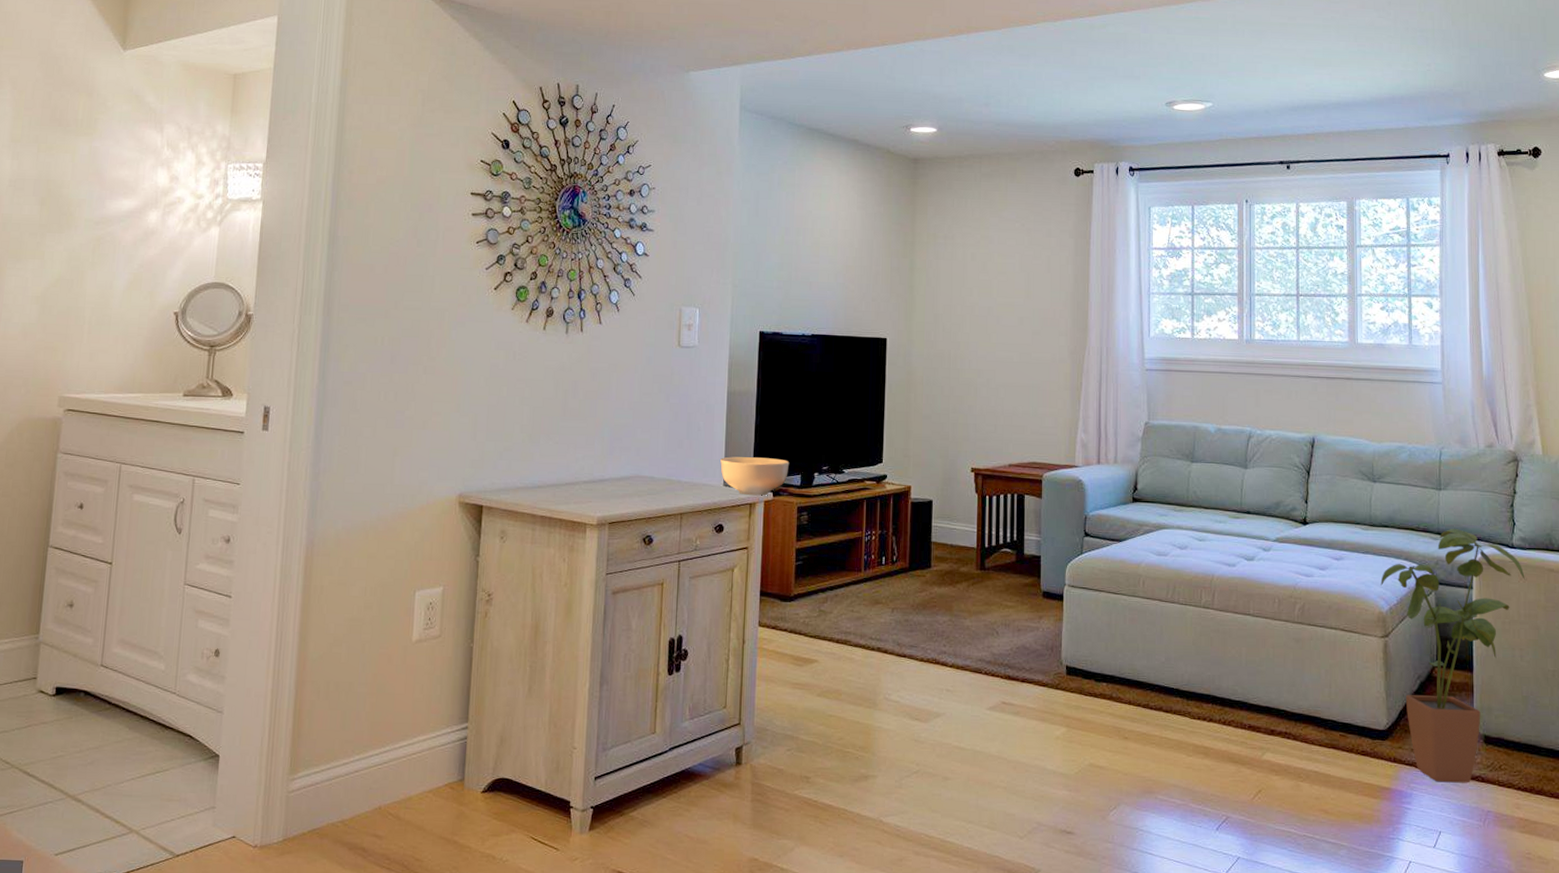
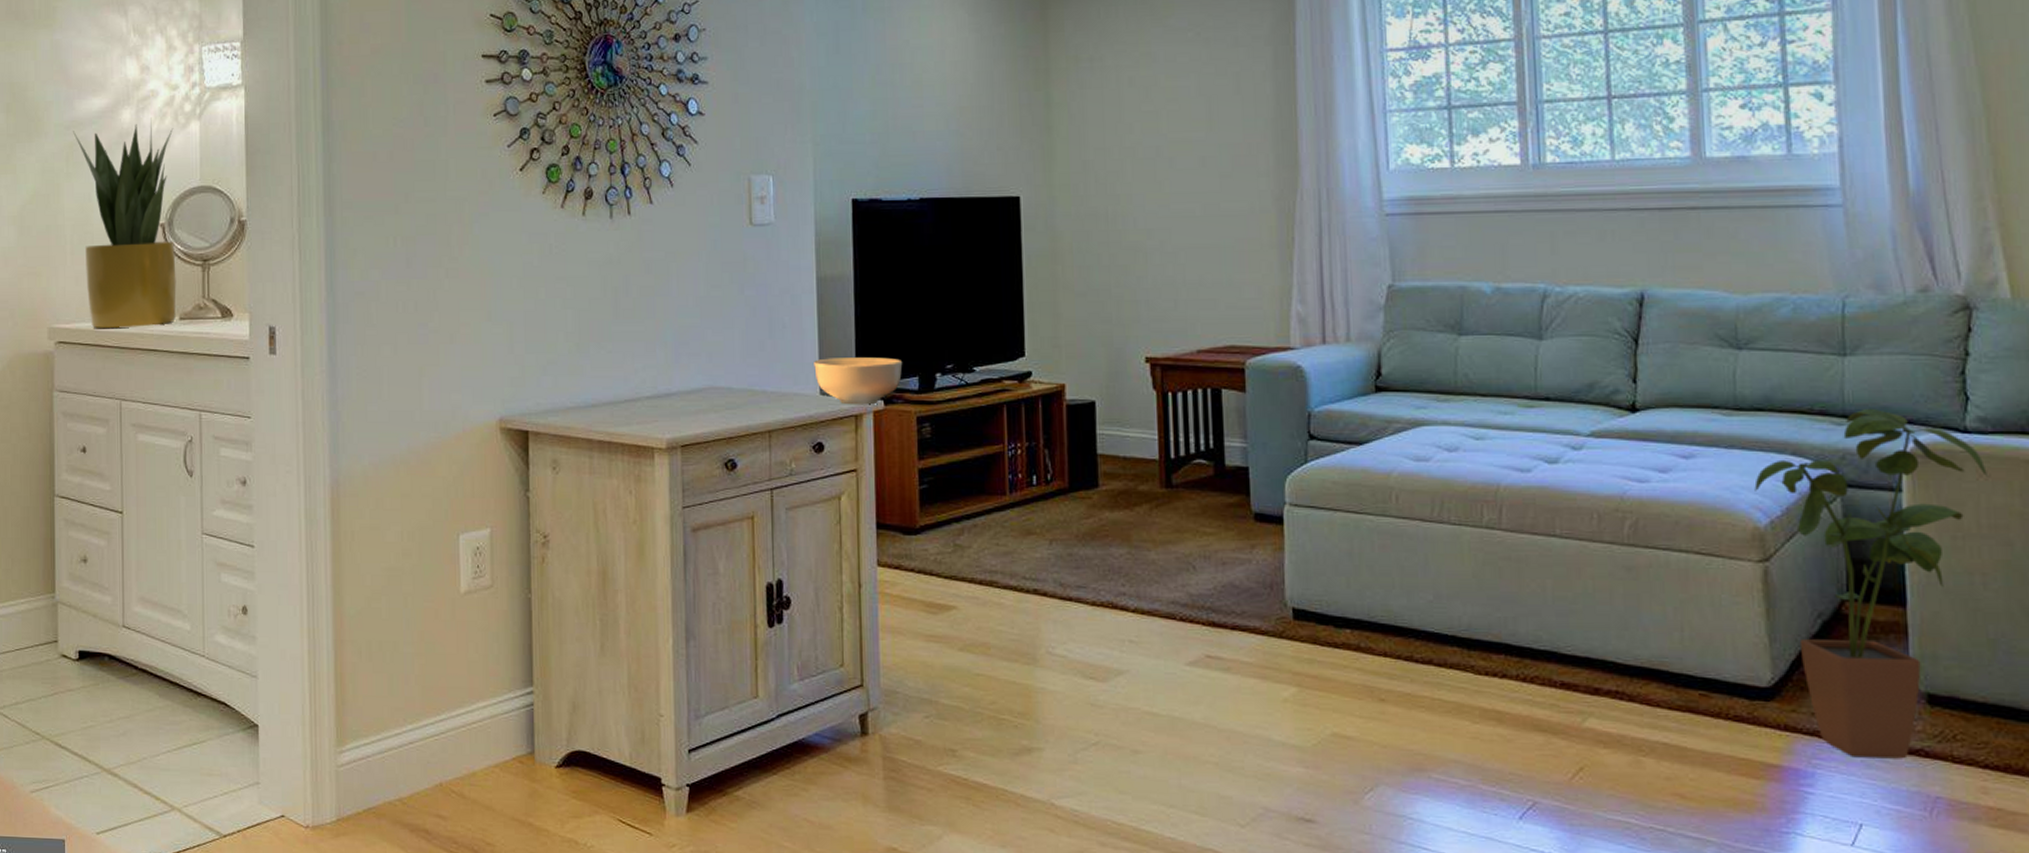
planter: none [99,222,195,401] -> present [72,120,177,329]

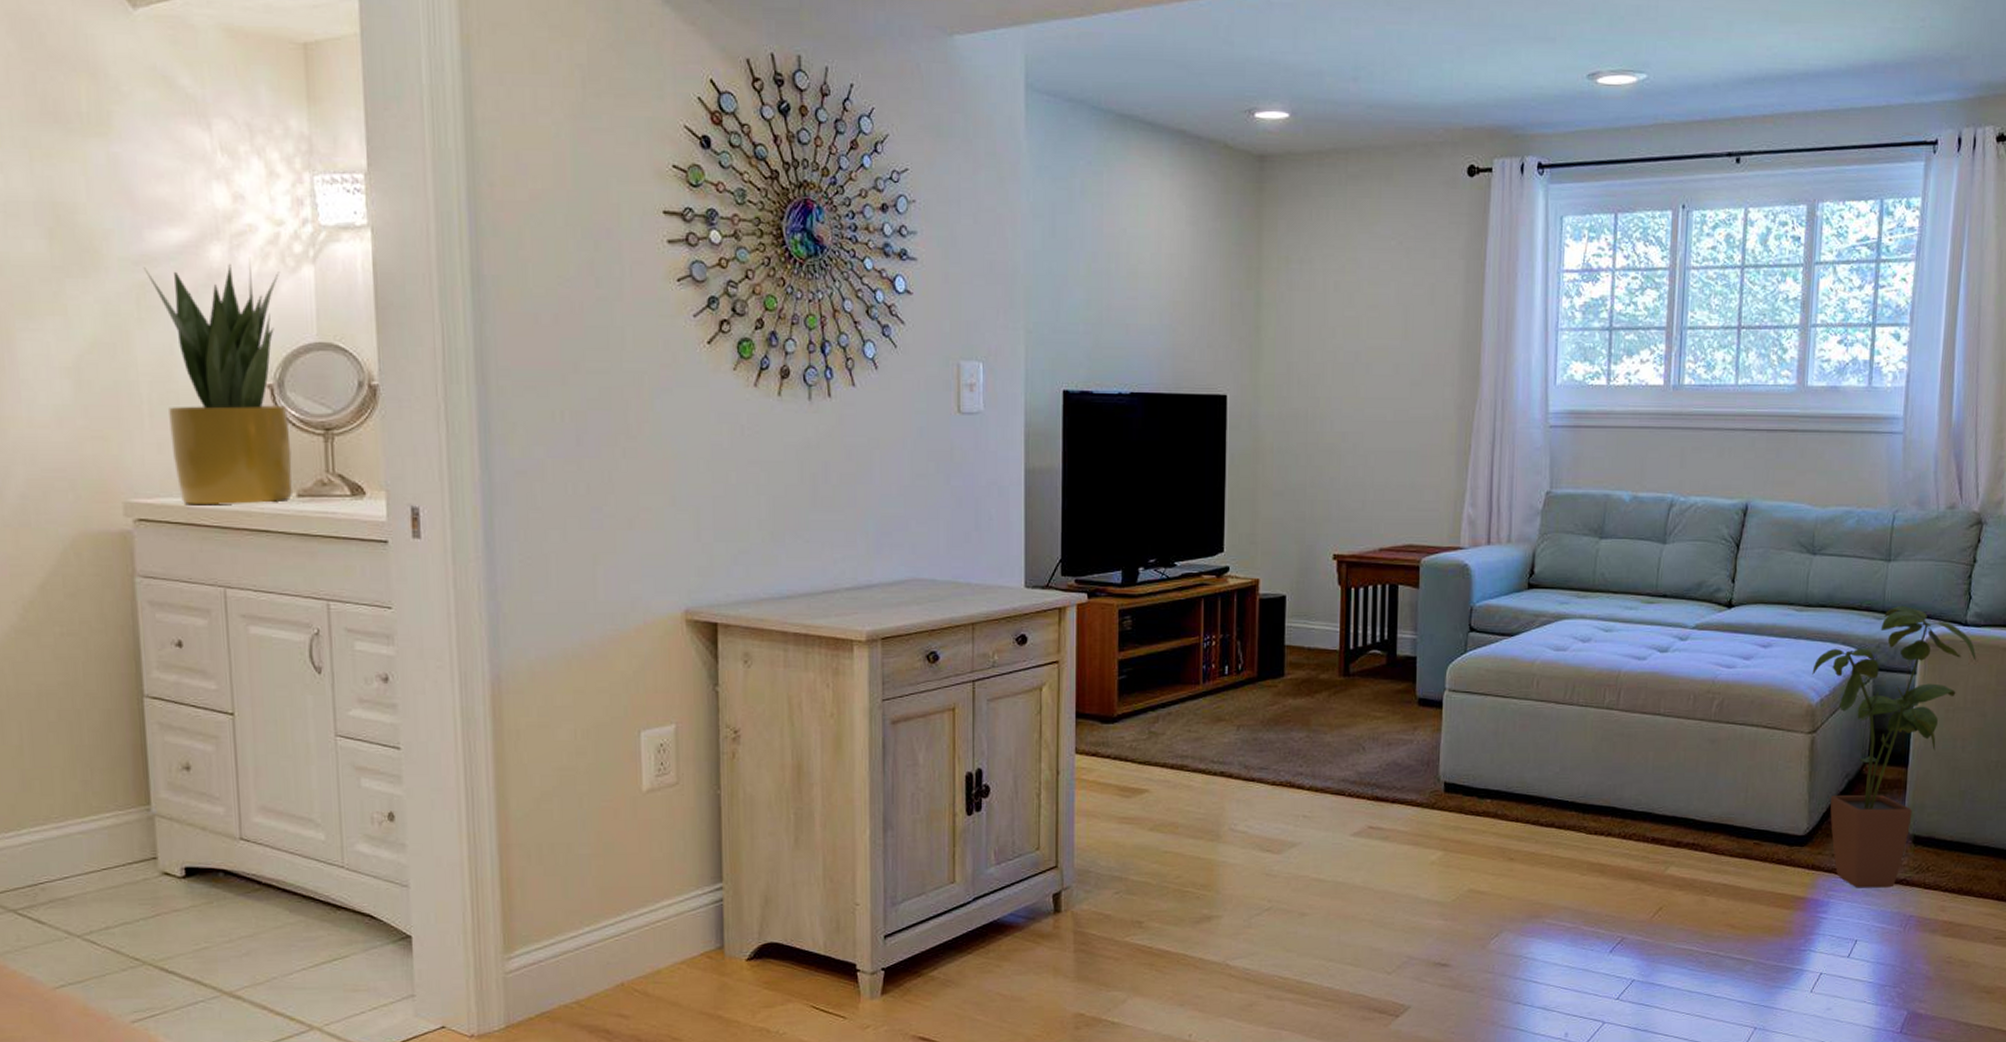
bowl: present [814,357,903,405] -> none [1020,551,1107,598]

